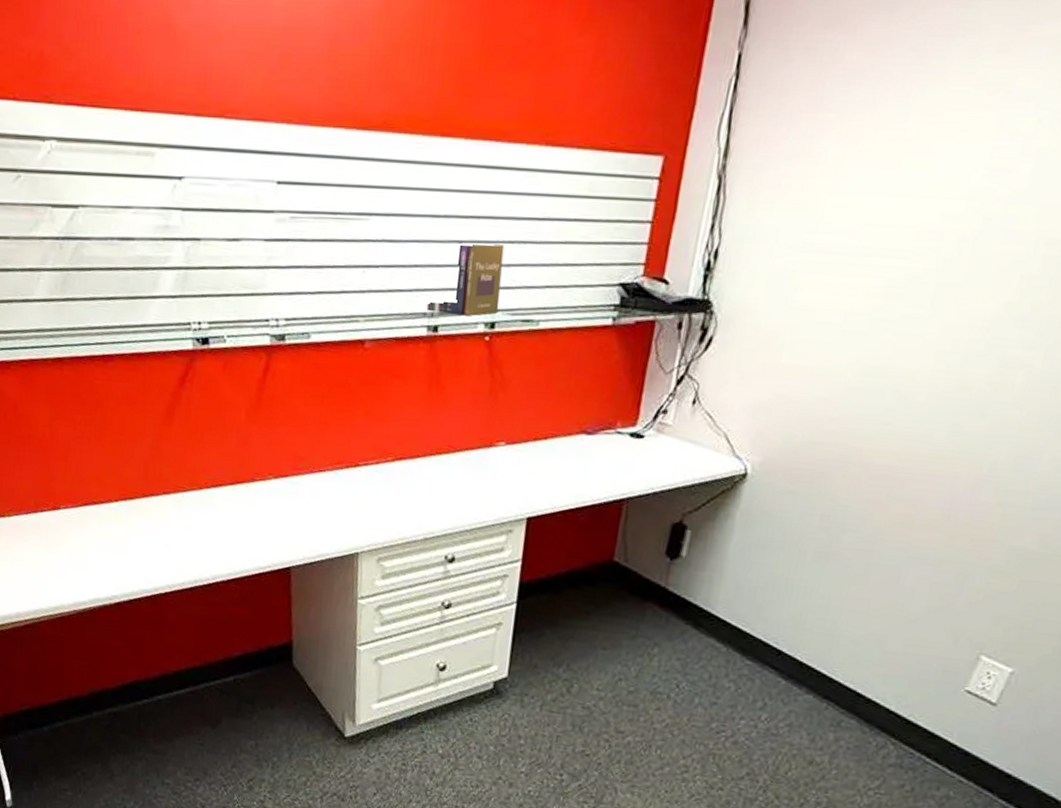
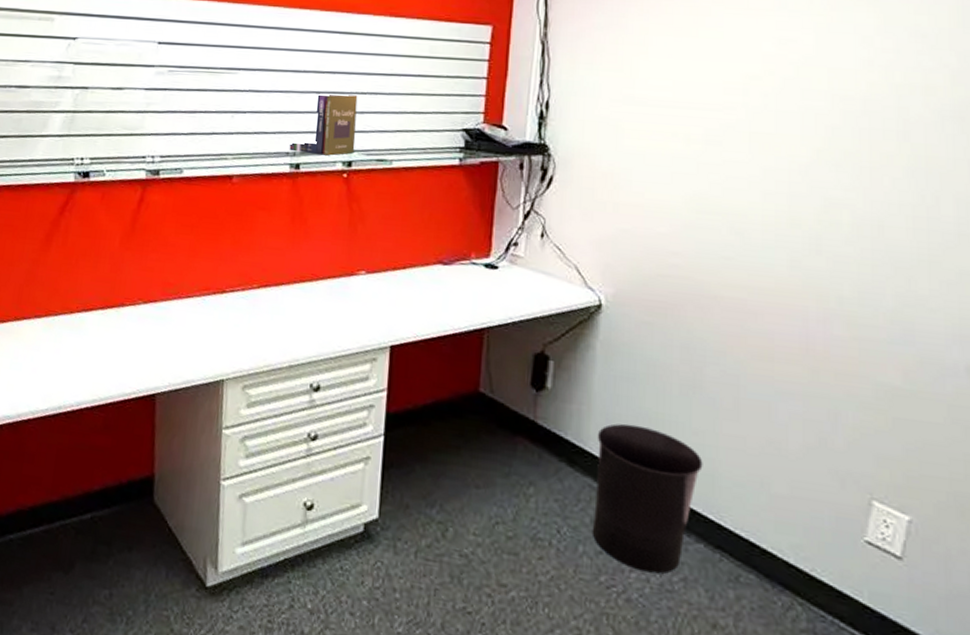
waste bin: none [709,589,825,720] -> present [592,423,703,574]

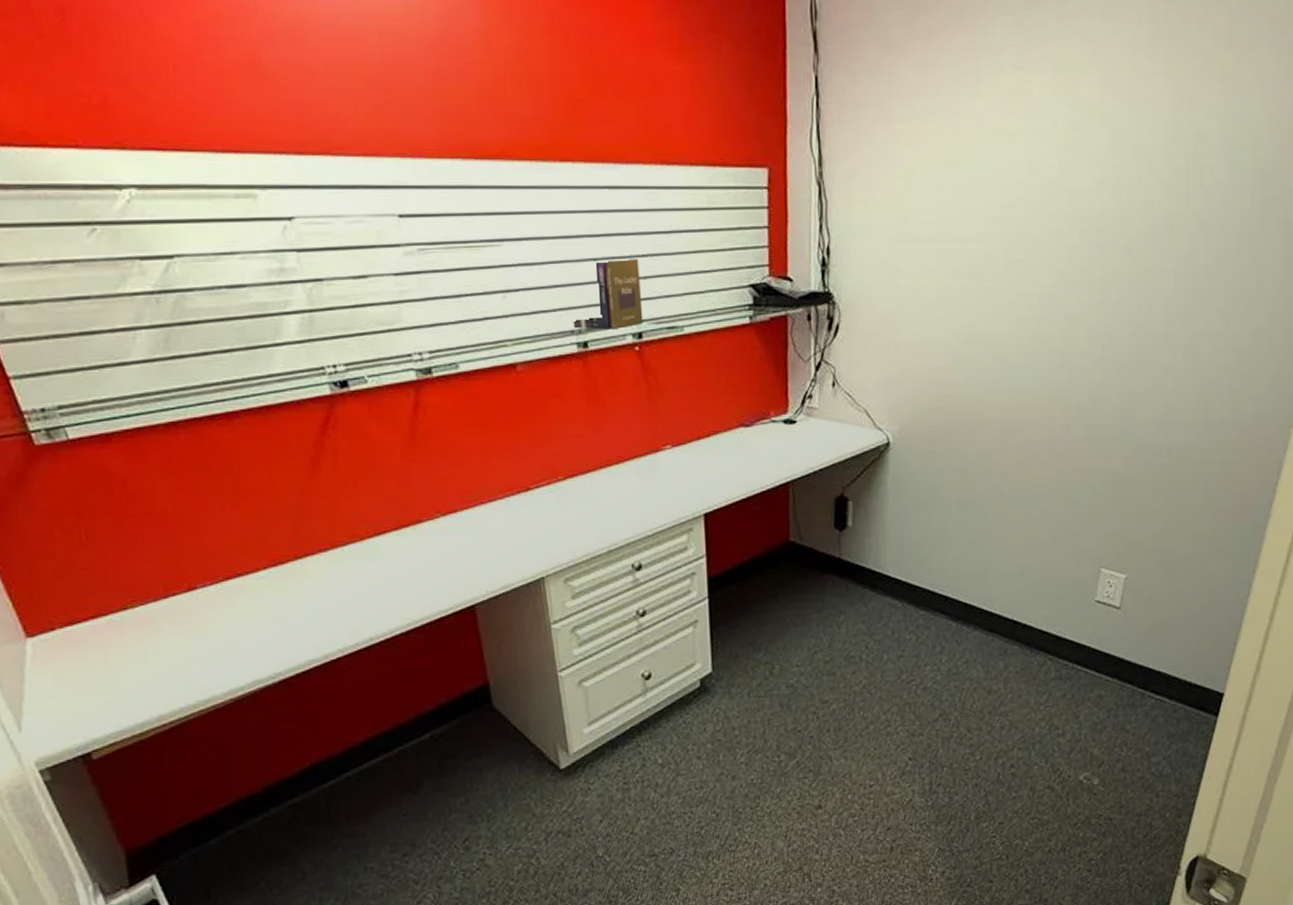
waste bin: present [592,423,703,574] -> none [892,544,978,664]

